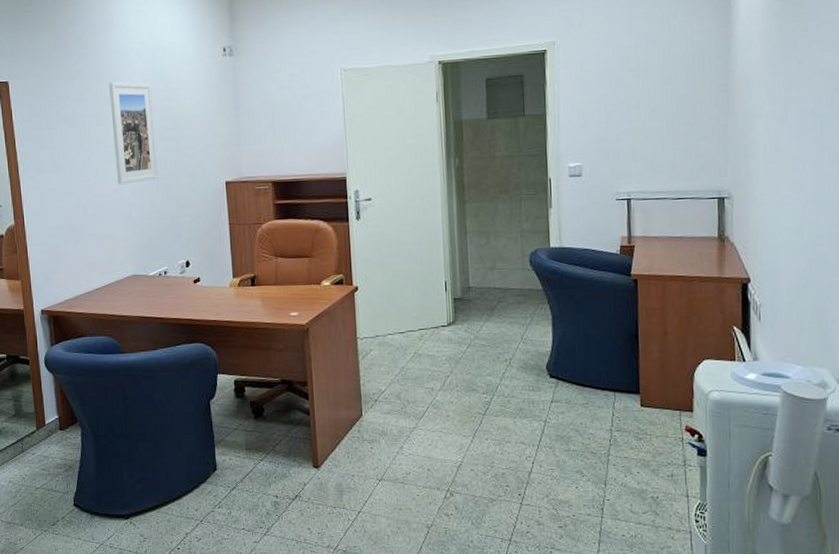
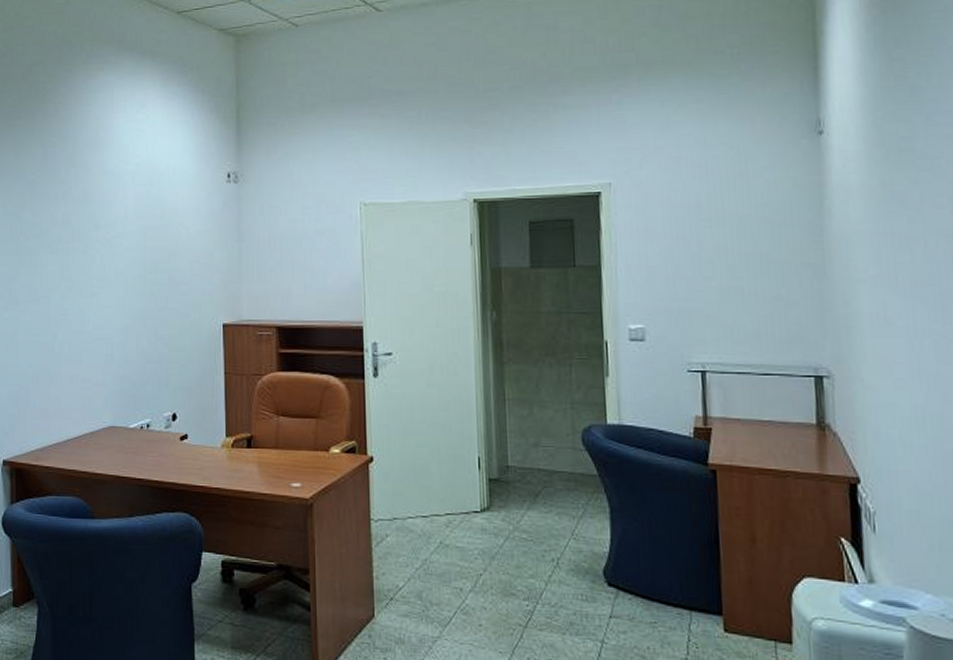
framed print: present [109,82,158,185] -> none [98,206,146,321]

